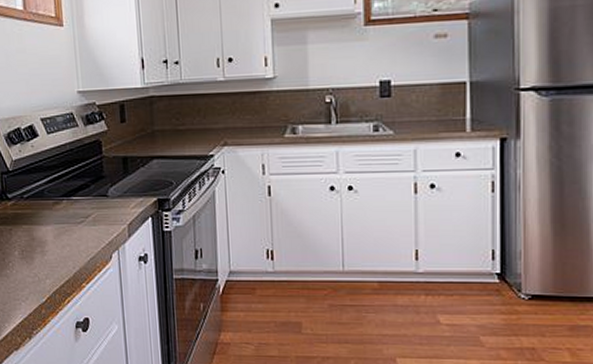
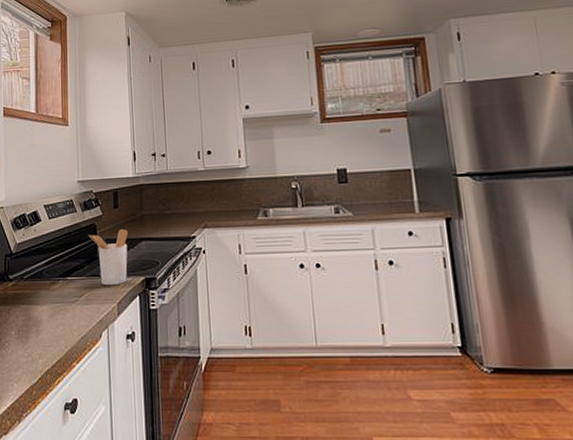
utensil holder: none [93,145,138,207] -> present [88,228,128,286]

